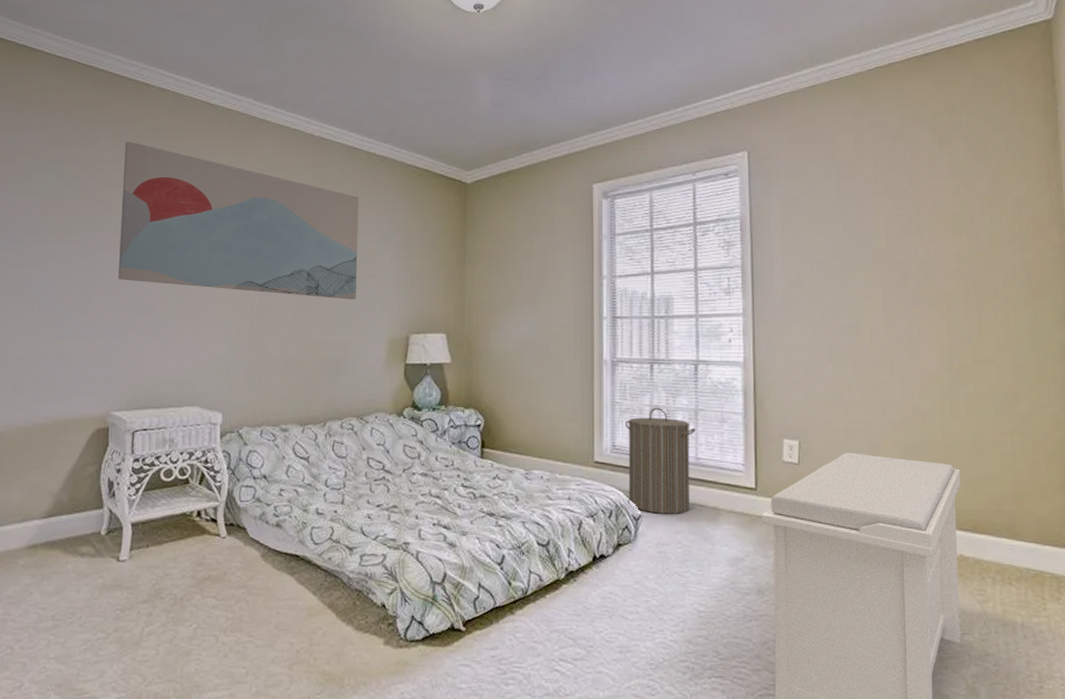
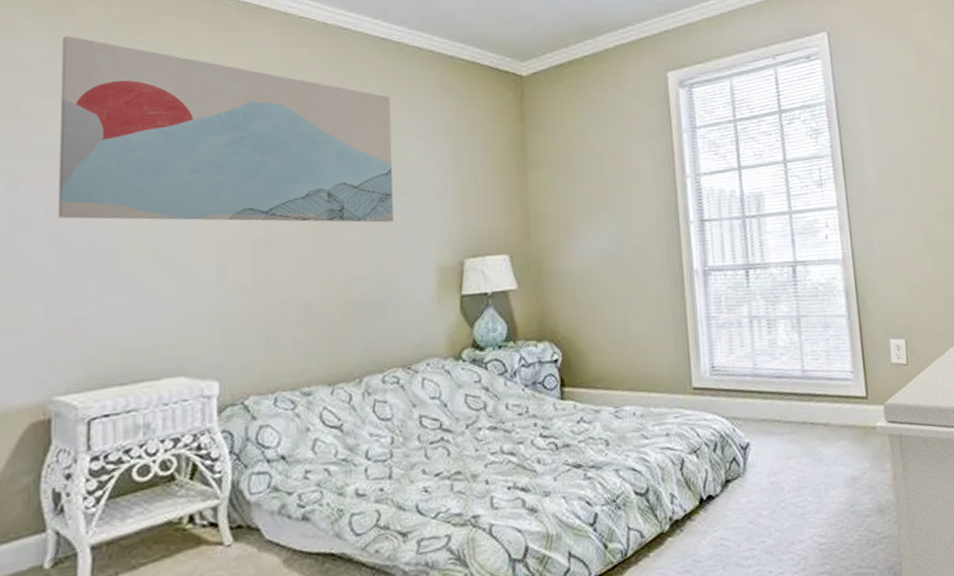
laundry hamper: present [625,408,696,514] -> none [723,318,800,440]

